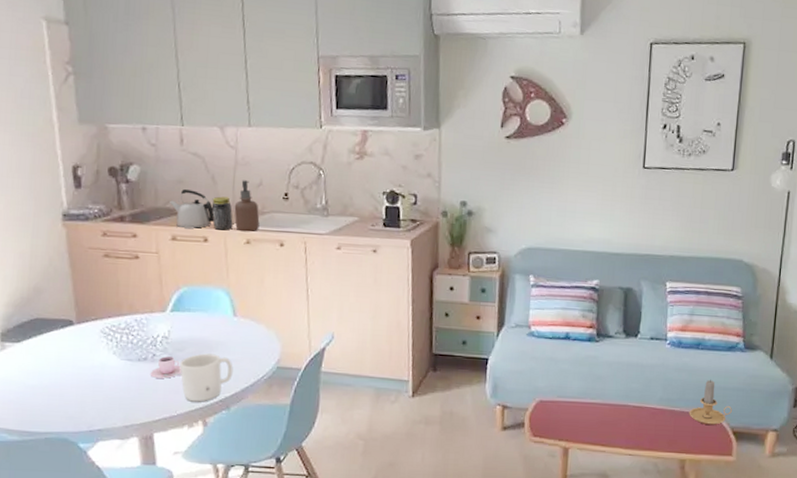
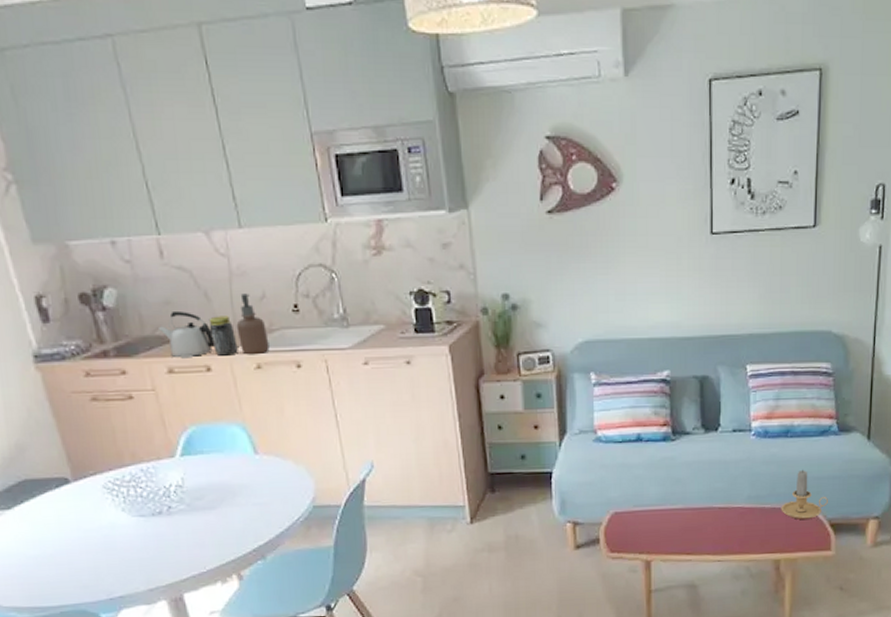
teacup: present [150,356,182,379] -> none [168,507,205,533]
mug: present [180,353,233,402] -> none [201,499,264,555]

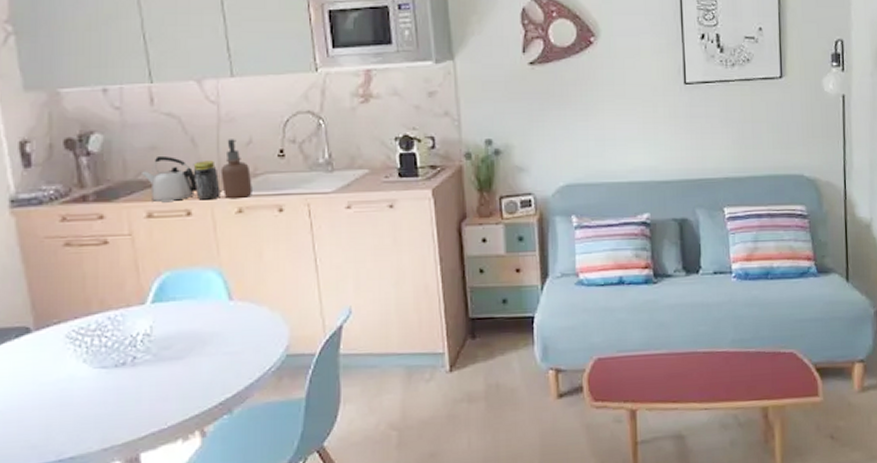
candle: present [781,469,828,520] -> none [765,311,812,365]

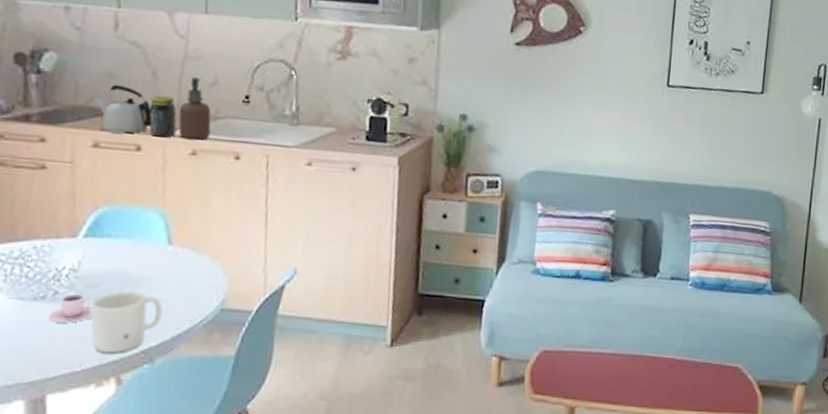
teacup: none [130,357,171,386] -> present [48,294,93,323]
mug: none [167,348,233,409] -> present [90,291,163,354]

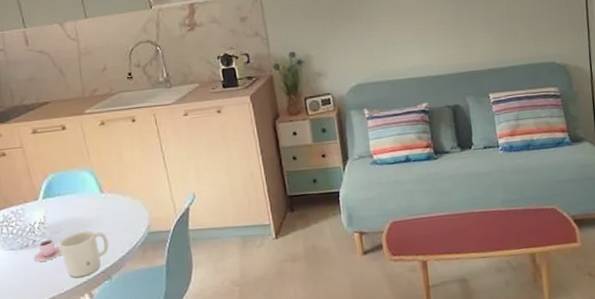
kettle: present [94,85,152,136] -> none [25,85,69,122]
jar: present [149,95,177,138] -> none [63,85,86,117]
soap dispenser: present [178,77,212,141] -> none [84,67,111,115]

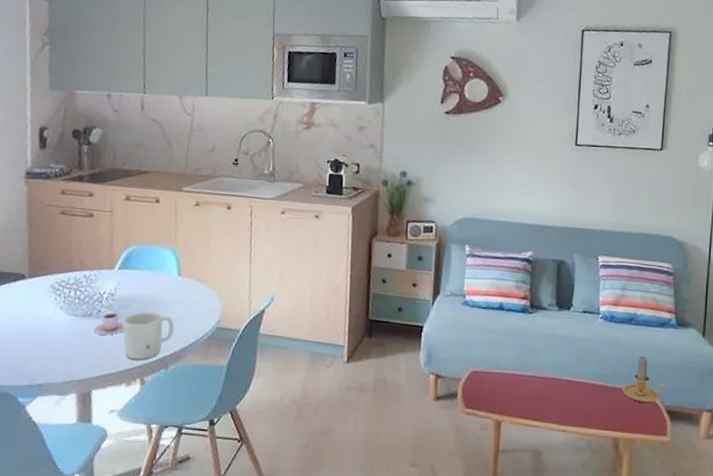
candle: none [530,175,570,218] -> present [622,355,665,404]

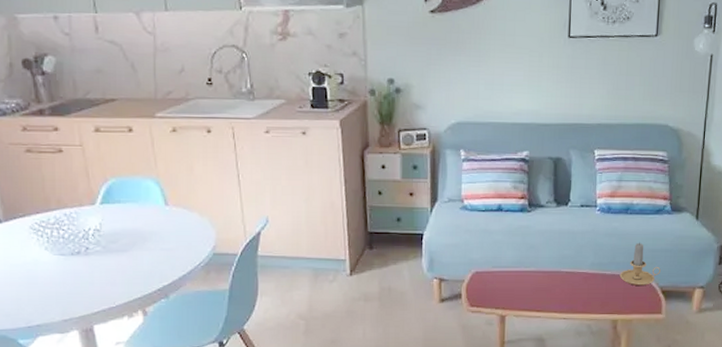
teacup: present [93,313,125,335] -> none [84,249,117,271]
mug: present [122,311,174,360] -> none [114,244,169,292]

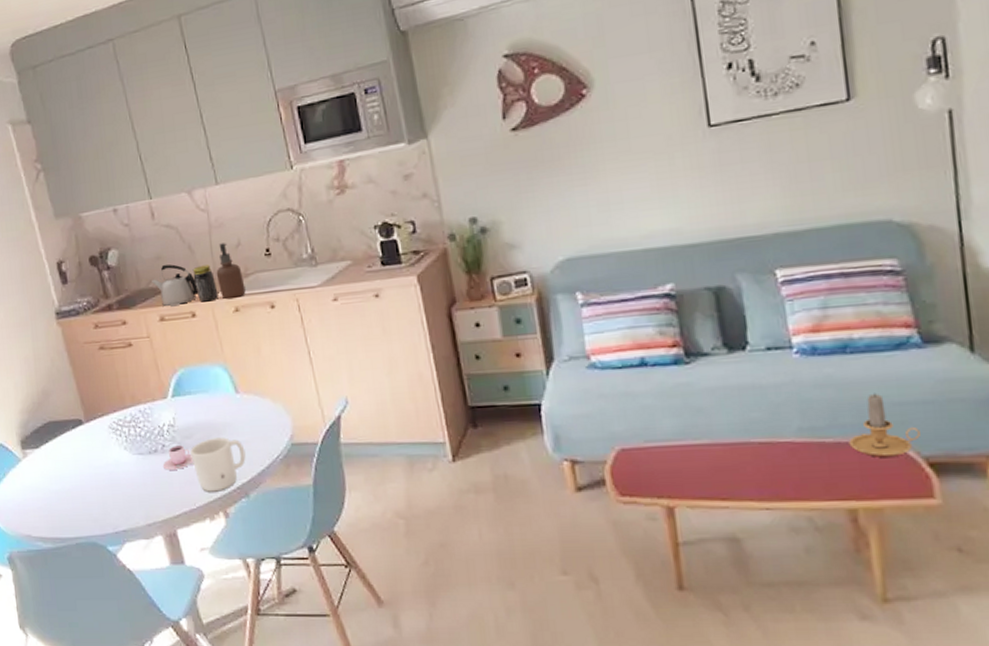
teacup: none [84,249,117,271] -> present [162,445,194,470]
kettle: none [90,79,138,121] -> present [152,264,199,308]
mug: none [114,244,169,292] -> present [190,437,246,492]
jar: none [133,84,157,119] -> present [192,265,218,302]
soap dispenser: none [157,67,185,120] -> present [216,243,246,300]

